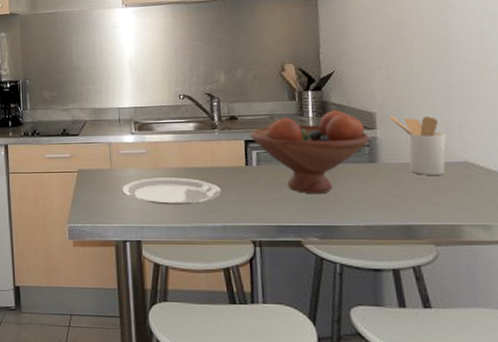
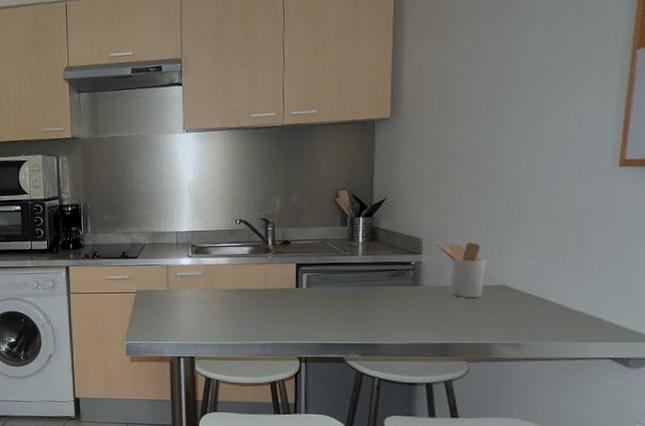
plate: present [123,177,222,205] -> none [179,298,272,324]
fruit bowl: present [250,110,371,193] -> none [302,236,416,314]

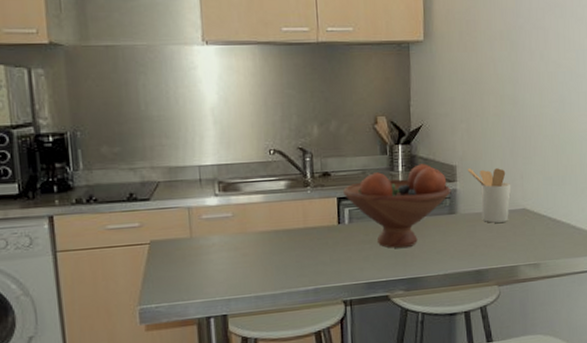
fruit bowl: none [302,236,416,314] -> present [343,164,451,248]

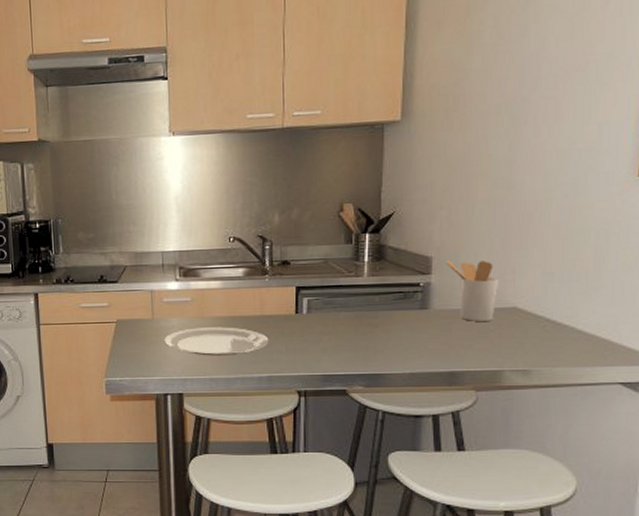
plate: none [205,241,314,273] -> present [165,327,269,356]
fruit bowl: present [343,164,451,248] -> none [303,254,424,342]

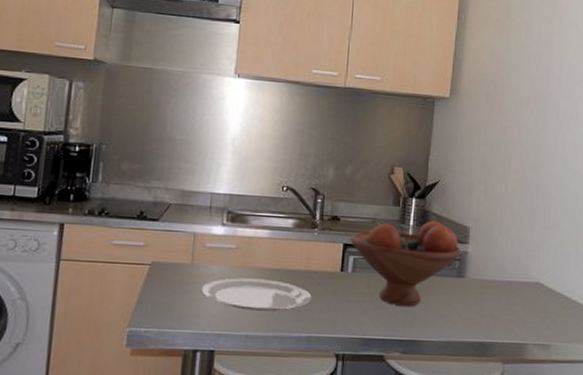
fruit bowl: none [303,254,424,342] -> present [350,220,462,306]
utensil holder: present [445,259,500,321] -> none [480,231,526,294]

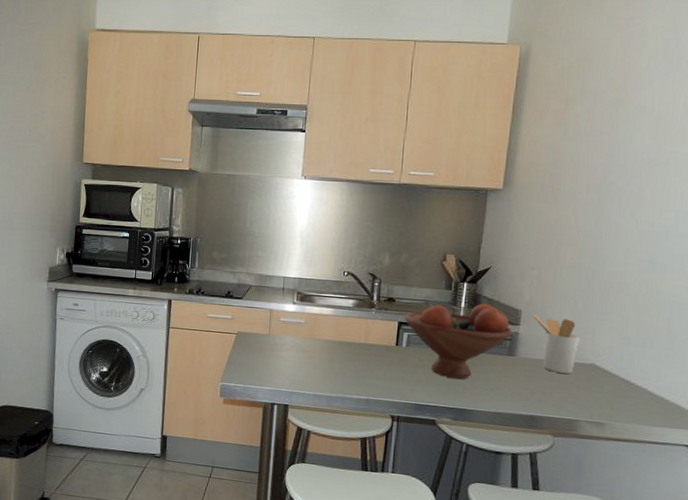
plate: present [202,277,312,311] -> none [278,347,370,376]
utensil holder: none [480,231,526,294] -> present [532,314,581,374]

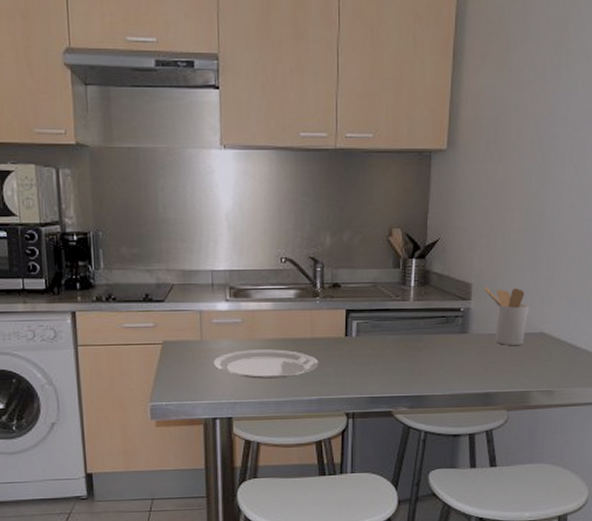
plate: none [278,347,370,376] -> present [214,349,319,379]
fruit bowl: present [405,303,513,379] -> none [352,280,465,364]

